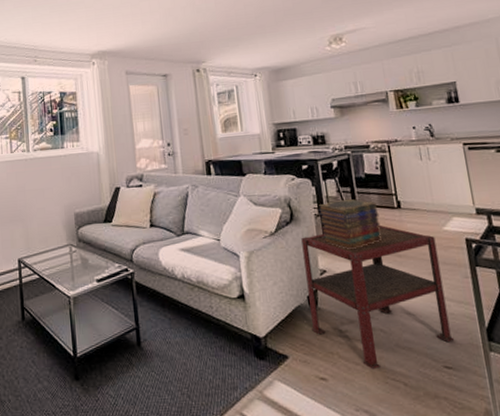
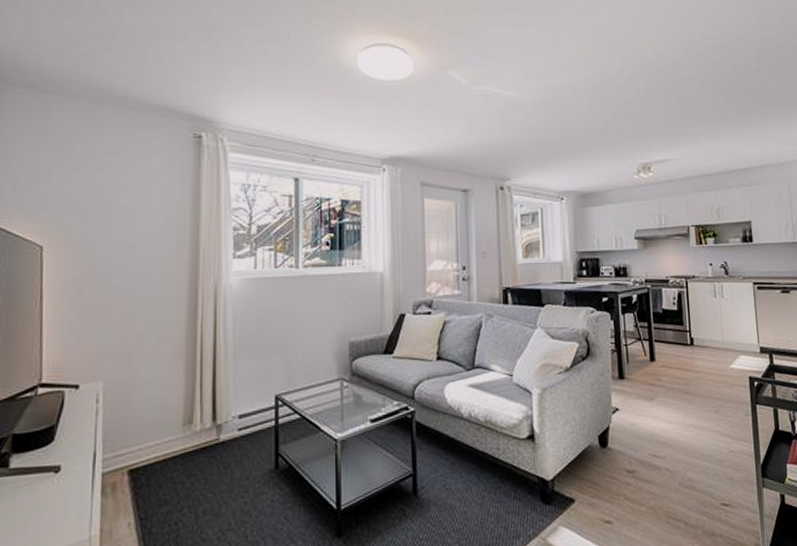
side table: present [301,224,455,369] -> none [596,361,733,509]
book stack: present [317,198,382,250] -> none [615,334,674,388]

